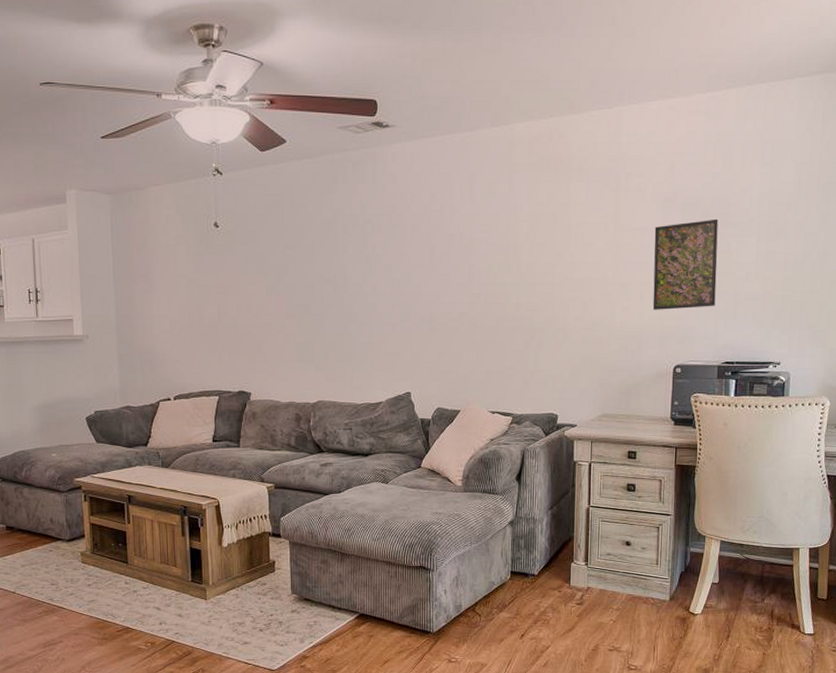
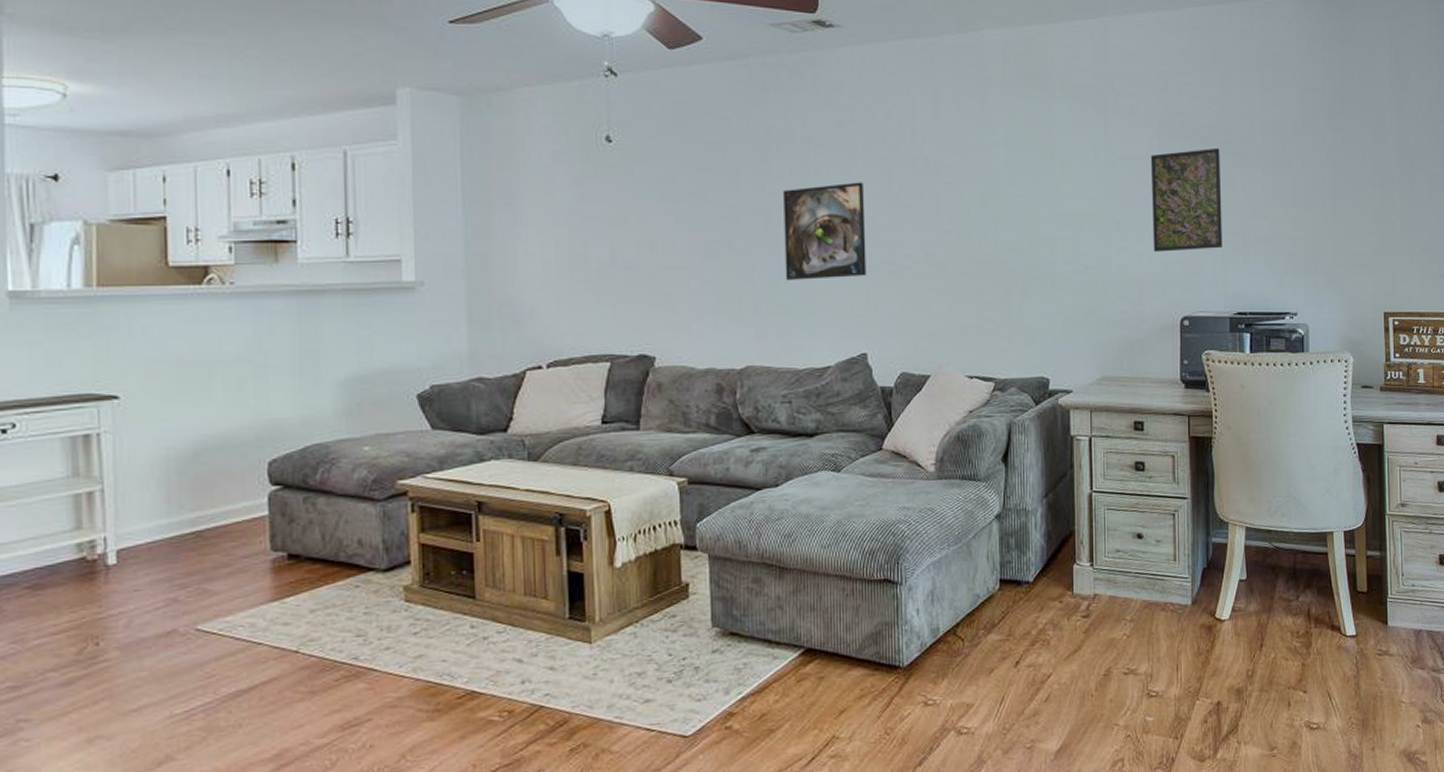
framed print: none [348,255,412,335] -> present [783,182,867,281]

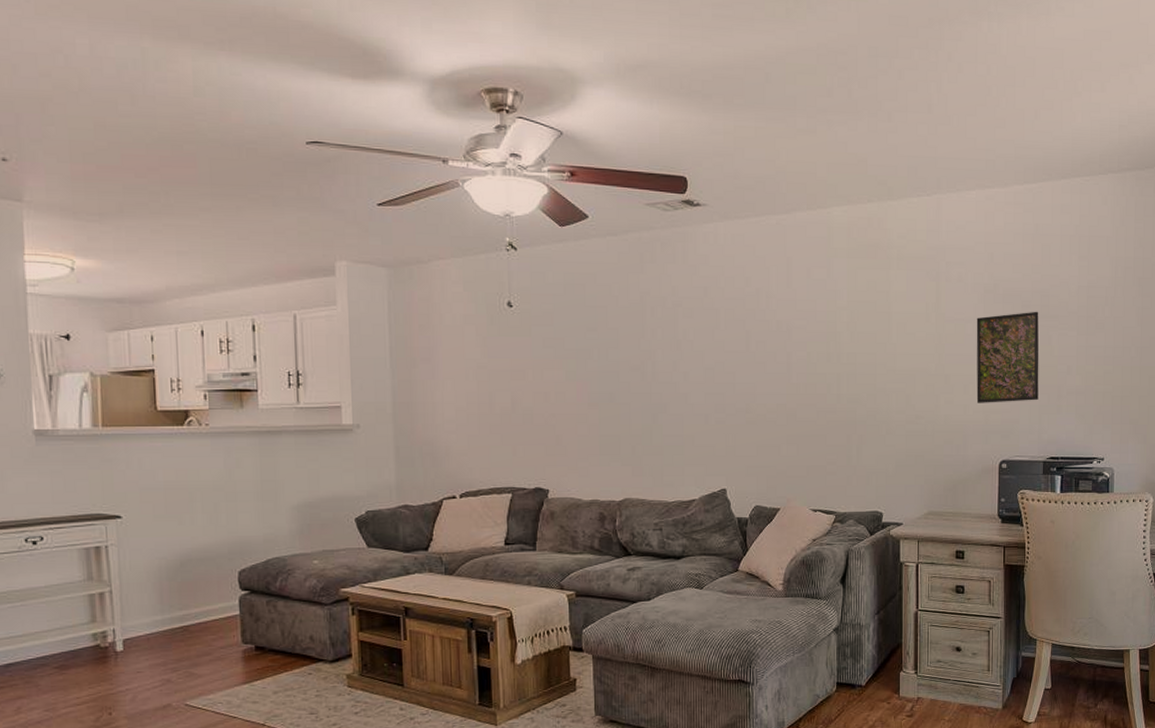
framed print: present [783,182,867,281] -> none [656,341,727,427]

